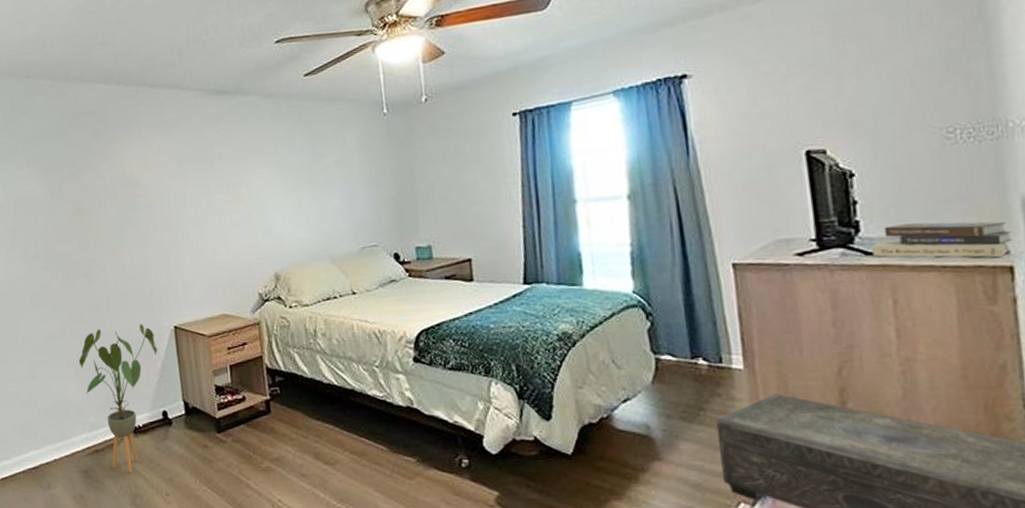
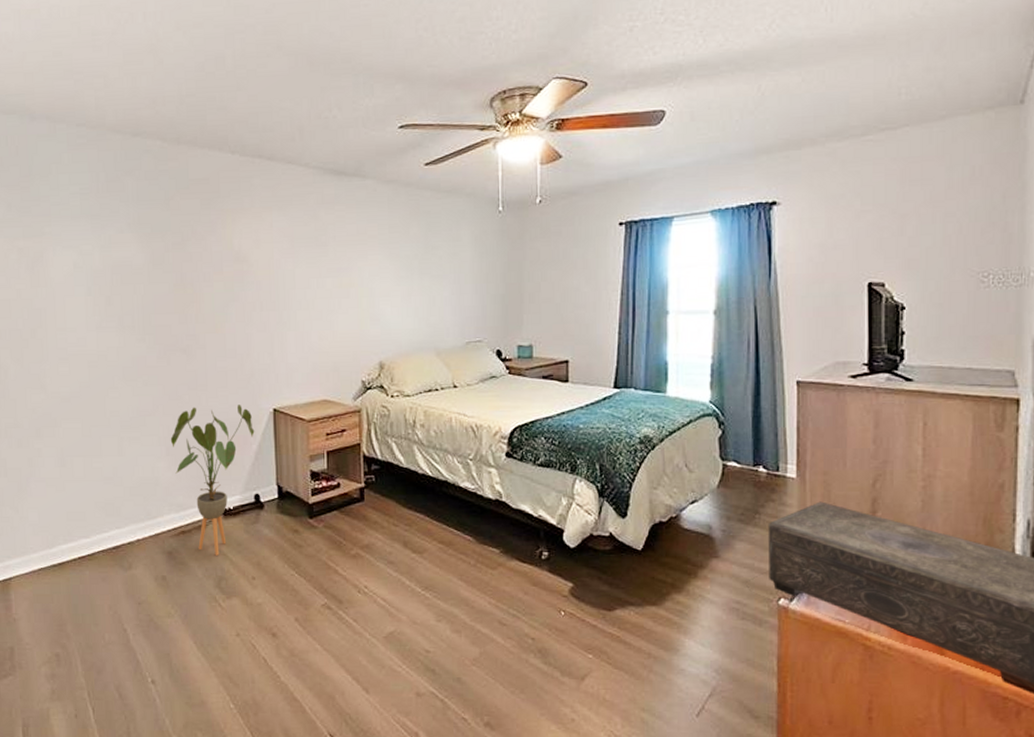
books: present [872,221,1013,258] -> none [912,354,1022,391]

